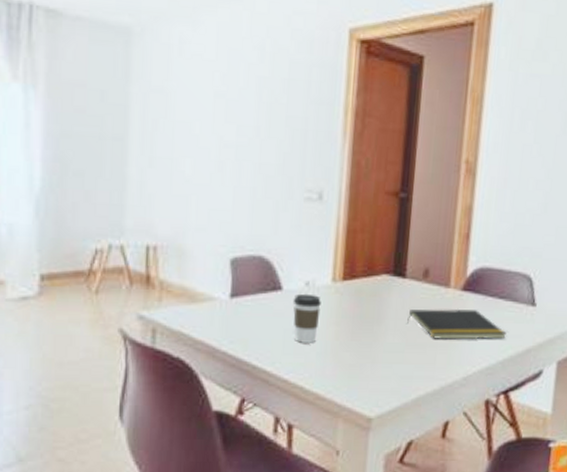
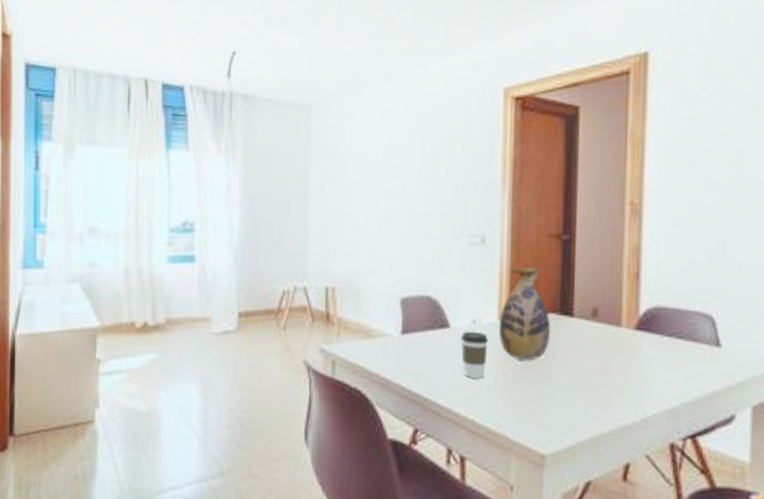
vase: none [332,226,384,322] -> present [498,267,551,360]
notepad: present [407,308,506,340] -> none [578,347,689,381]

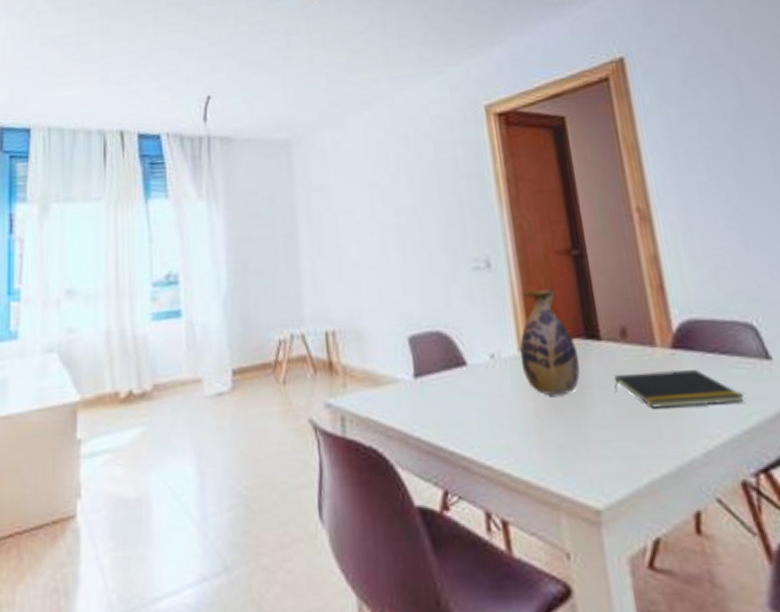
coffee cup: present [460,331,488,379] -> none [480,367,514,423]
notepad: none [578,347,689,381] -> present [614,369,744,408]

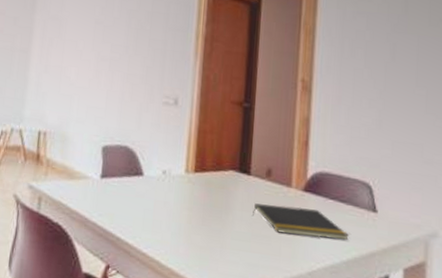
vase: present [520,289,580,395] -> none [185,128,231,211]

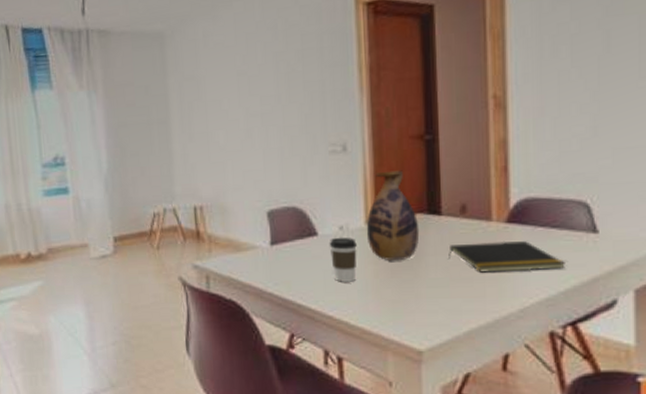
coffee cup: none [152,180,176,224] -> present [329,237,357,282]
vase: none [185,128,231,211] -> present [366,170,420,260]

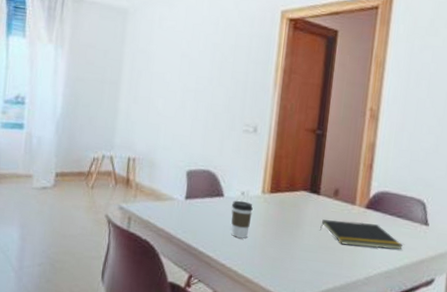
vase: present [366,170,420,260] -> none [261,153,302,226]

